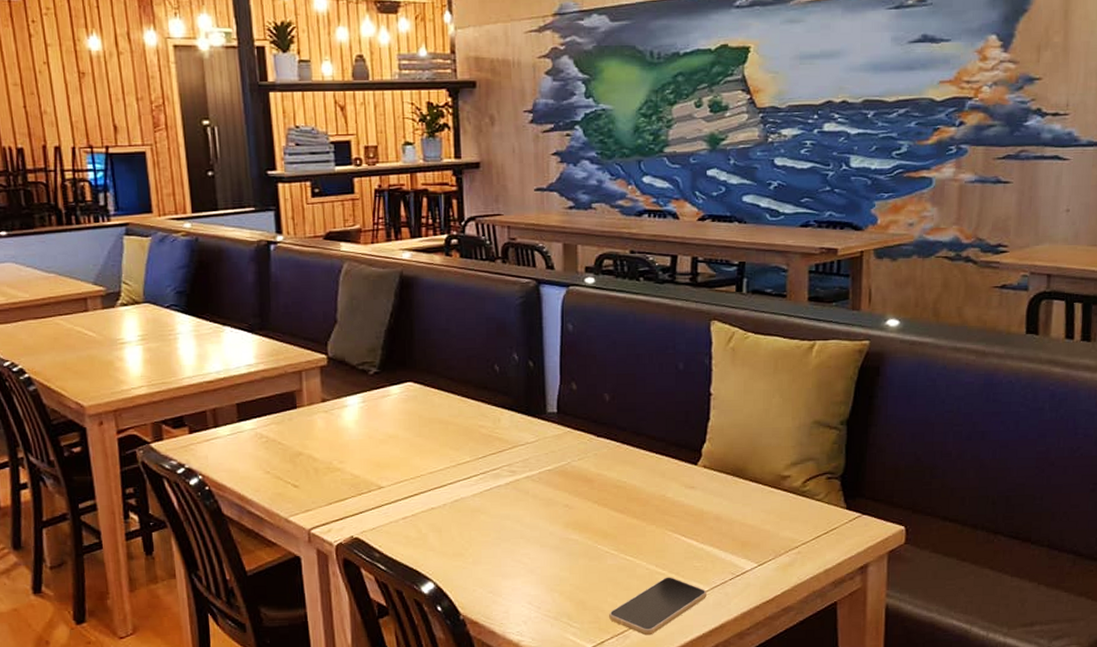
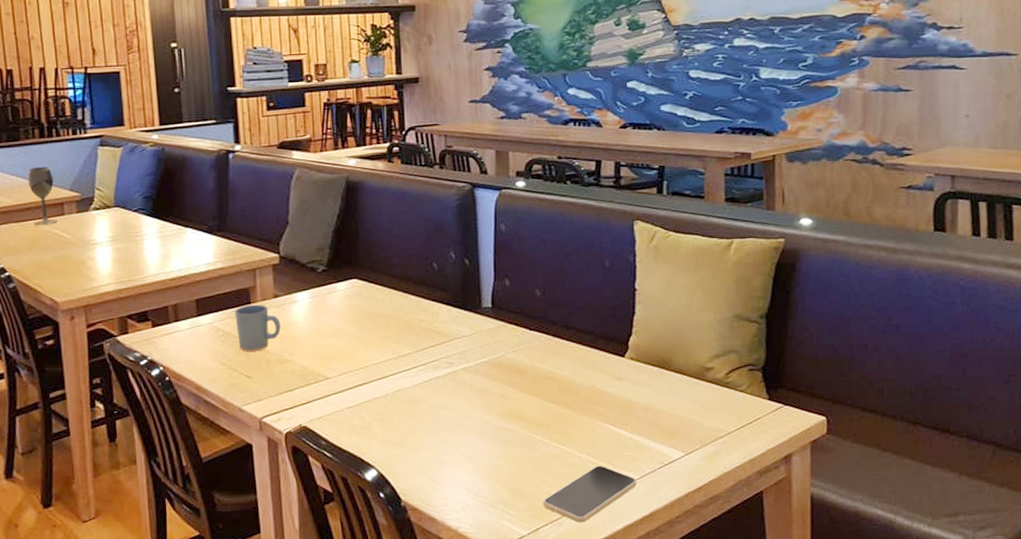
wine glass: none [45,257,81,323] -> present [27,166,58,226]
mug: none [279,409,330,459] -> present [235,304,281,352]

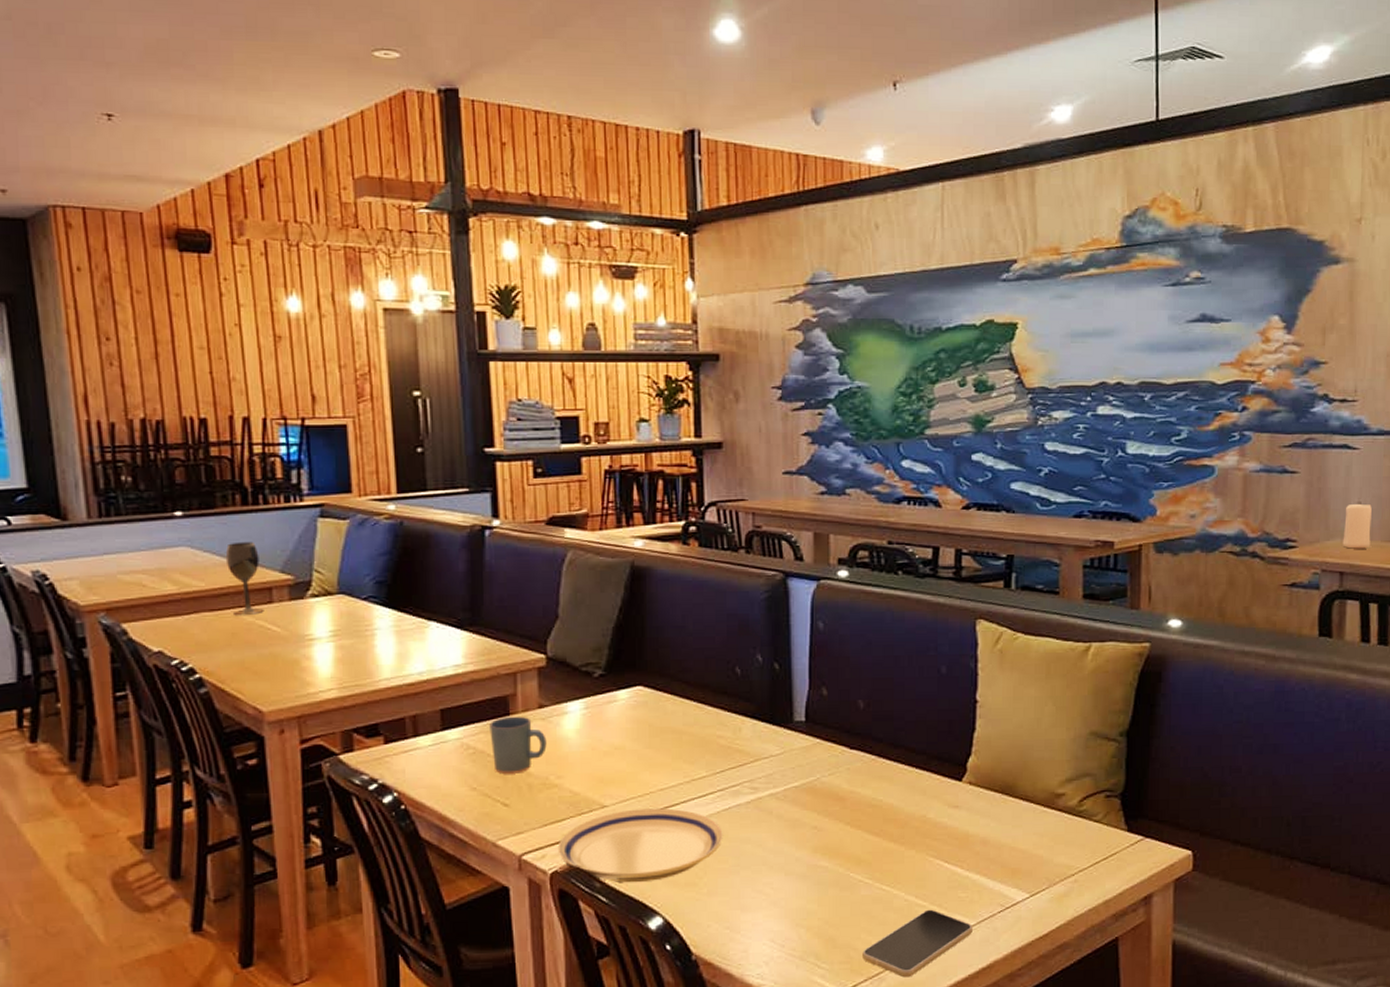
plate: none [291,379,425,441] -> present [557,808,723,883]
candle: none [953,116,978,155] -> present [1342,503,1372,549]

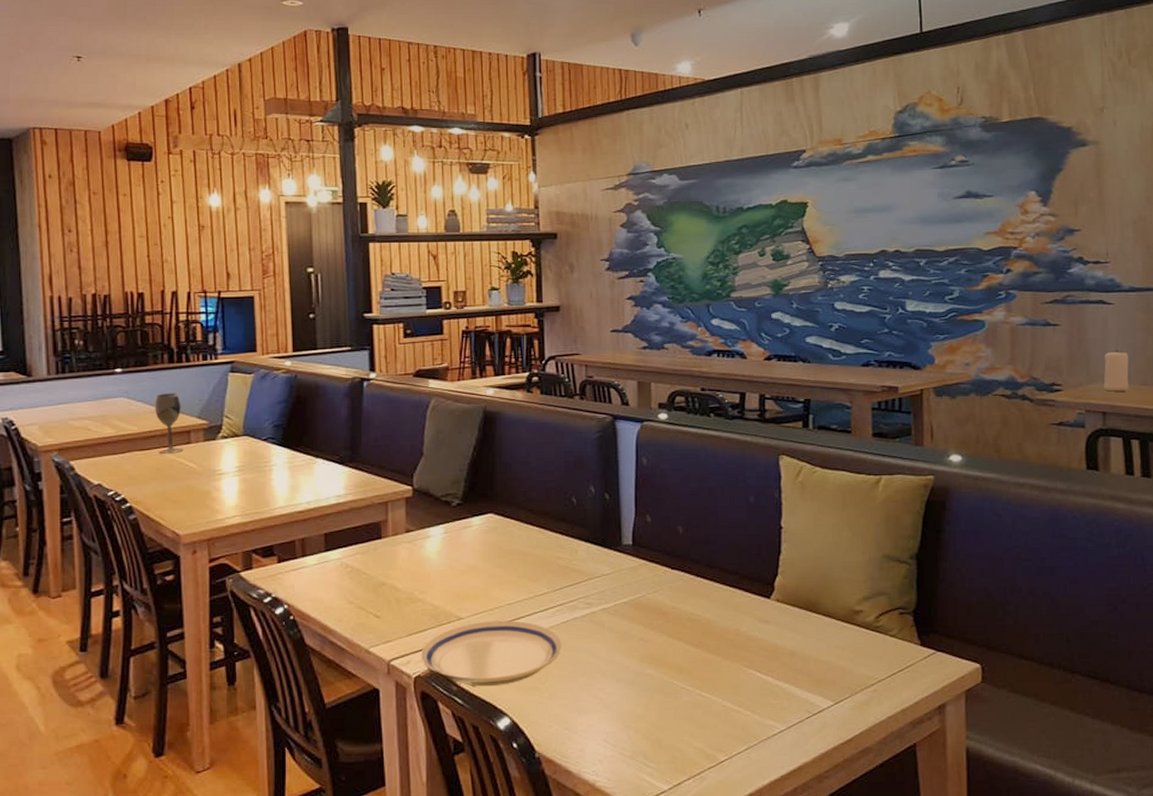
mug: present [489,716,547,774] -> none [365,539,412,589]
mobile phone: present [862,909,972,978] -> none [685,714,783,777]

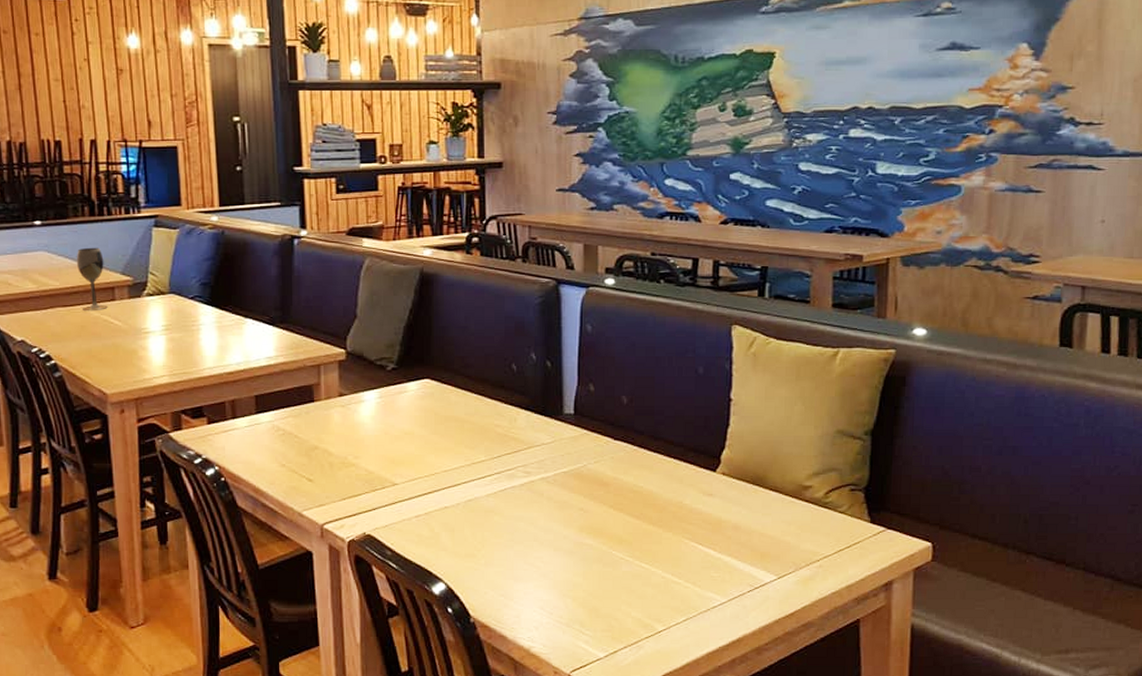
plate: present [420,620,562,687] -> none [354,487,499,552]
candle: present [1103,351,1129,392] -> none [1085,221,1115,264]

